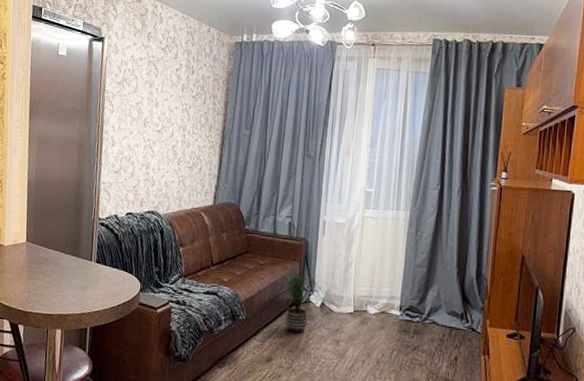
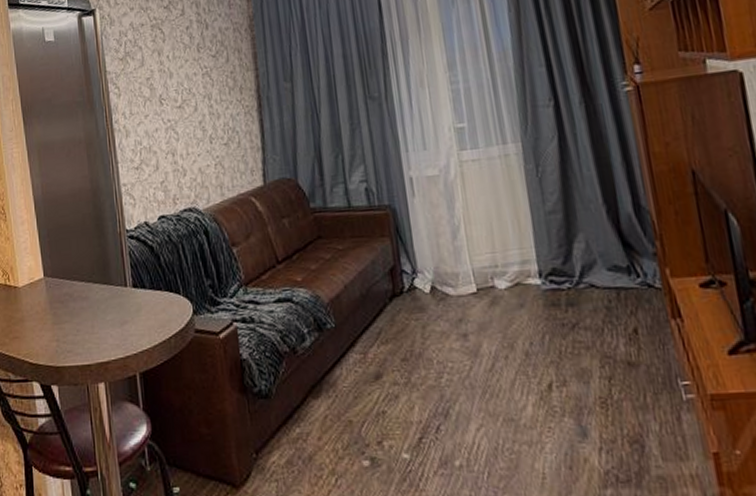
potted plant: present [281,273,321,333] -> none [371,251,427,334]

